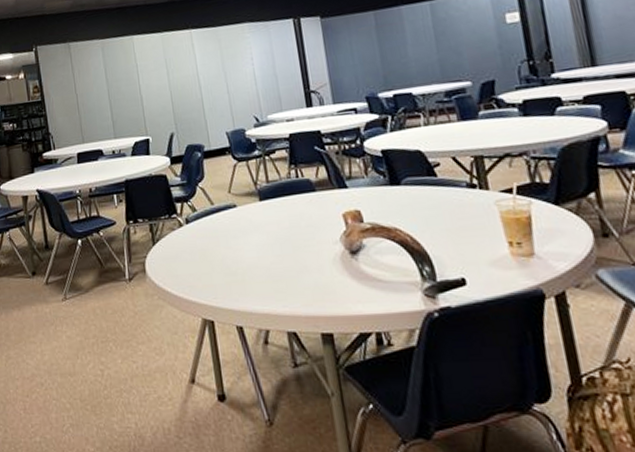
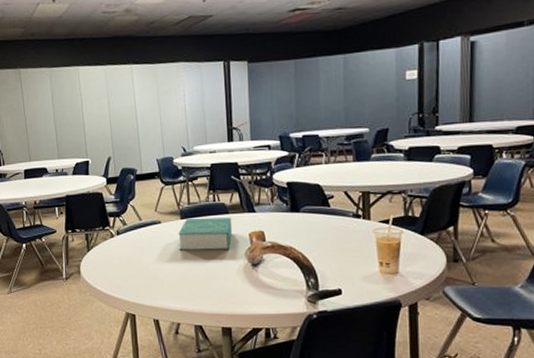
book: none [258,195,323,239] -> present [178,217,233,251]

